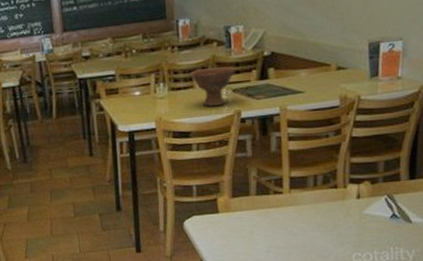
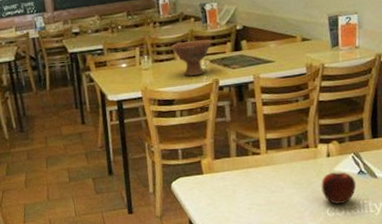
apple: none [348,214,388,250] -> present [321,171,357,204]

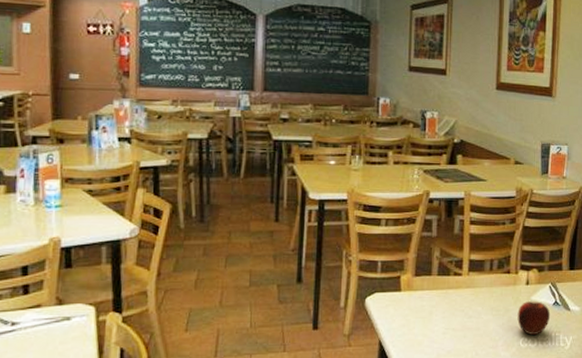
bowl: present [170,39,212,76] -> none [384,147,428,184]

